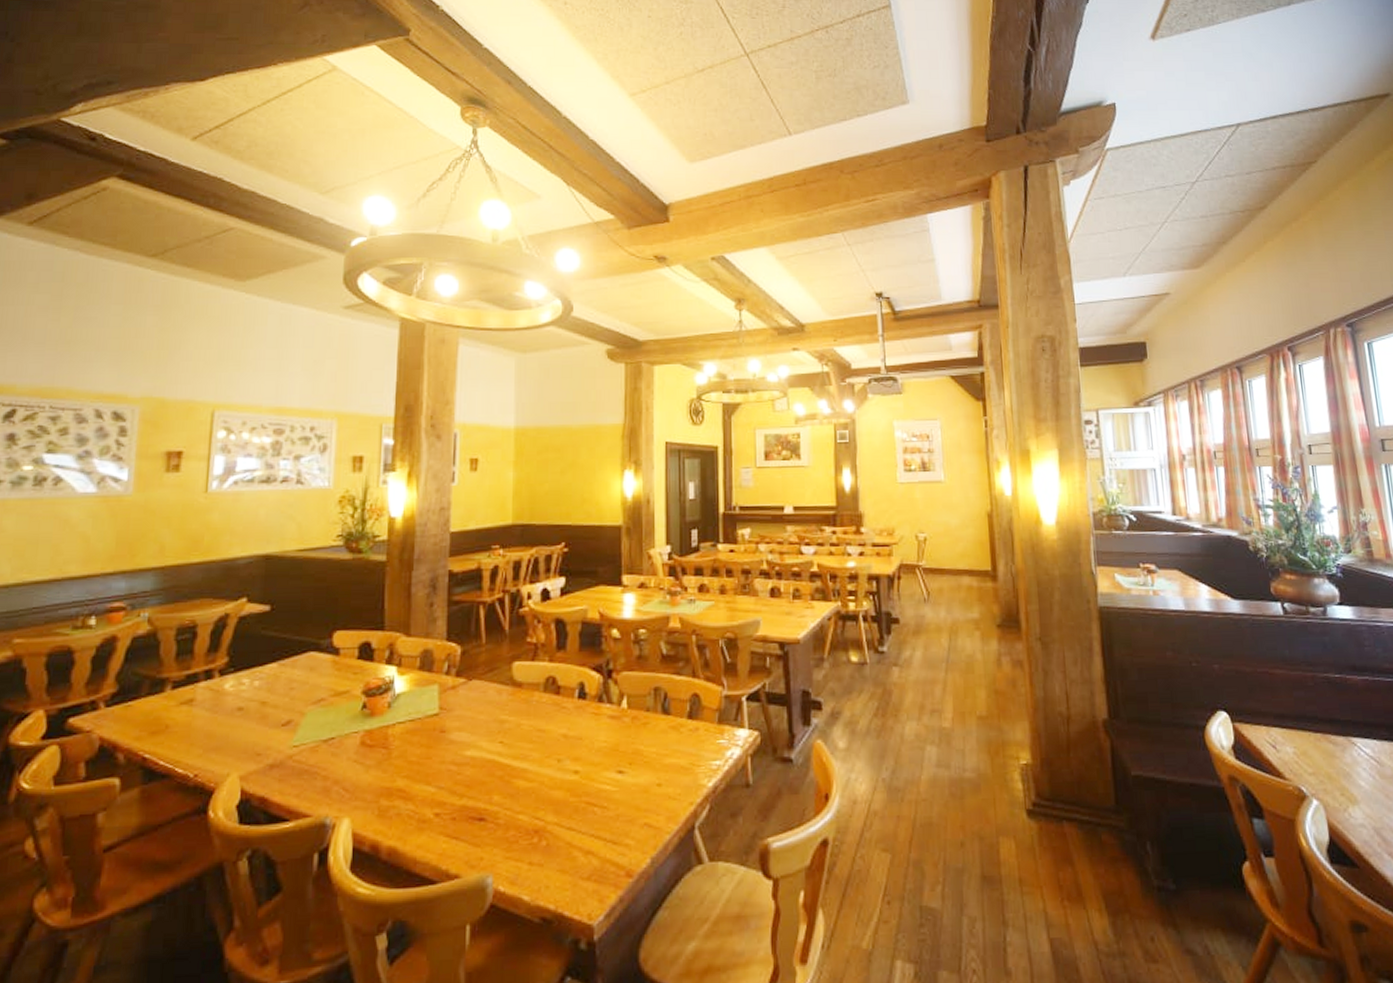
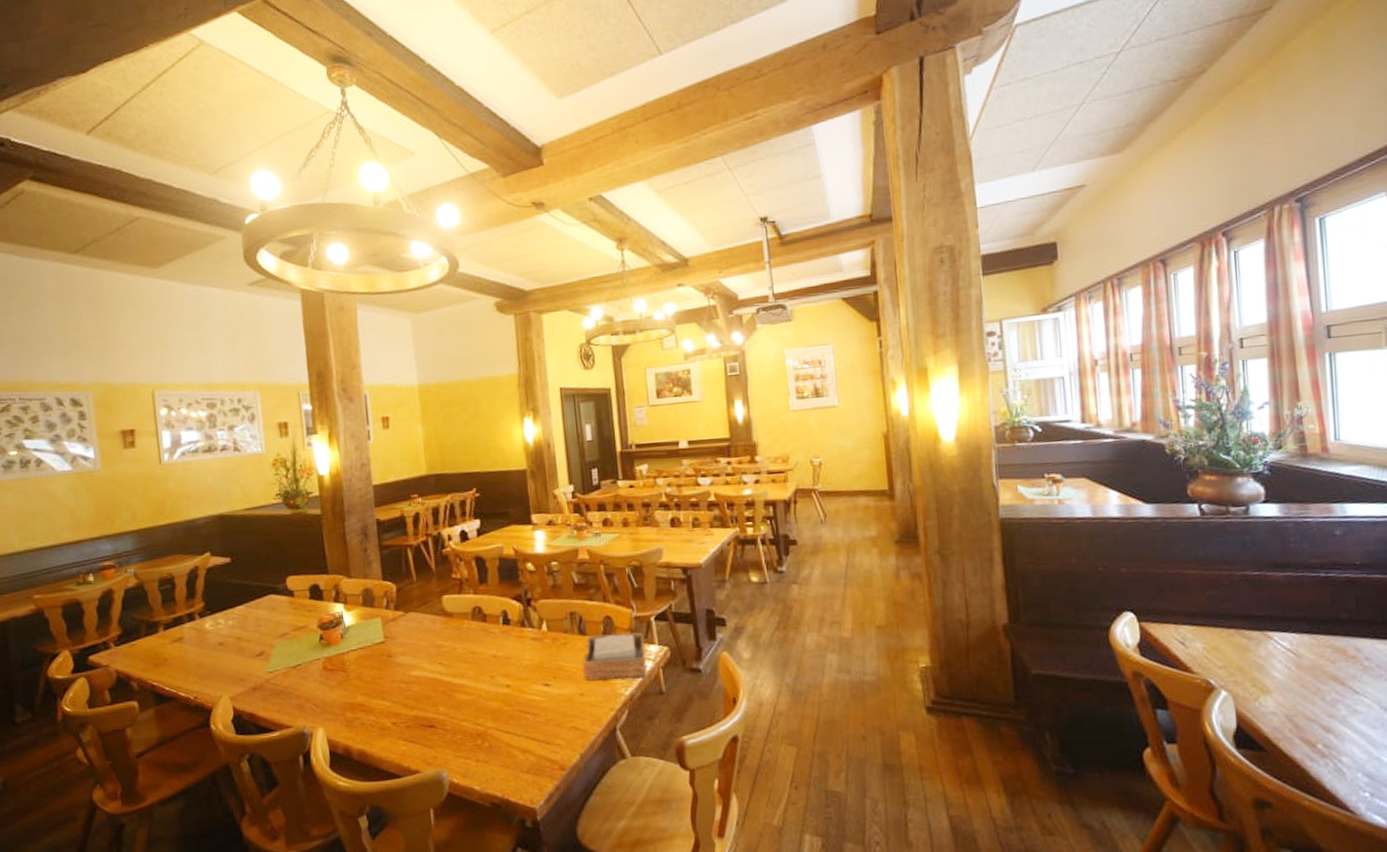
napkin holder: none [664,713,734,768] -> present [583,632,647,681]

